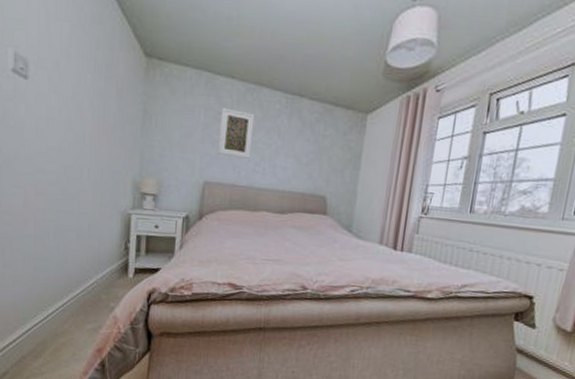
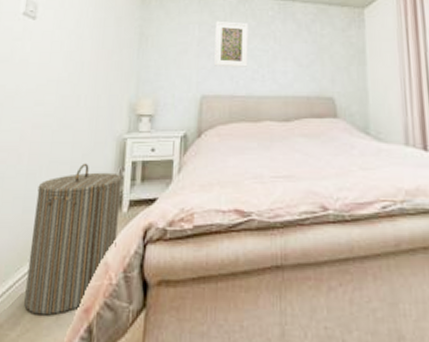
laundry hamper: none [43,232,128,352] -> present [24,163,122,316]

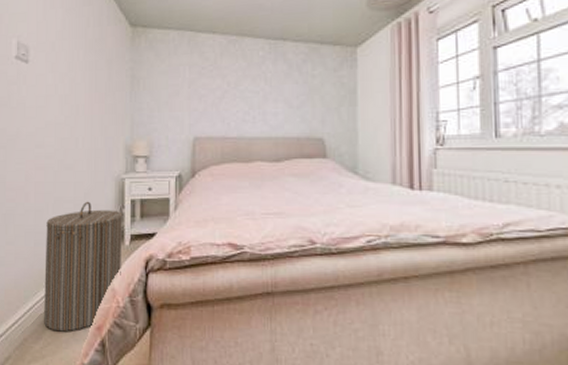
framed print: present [215,21,248,67] -> none [206,62,239,109]

